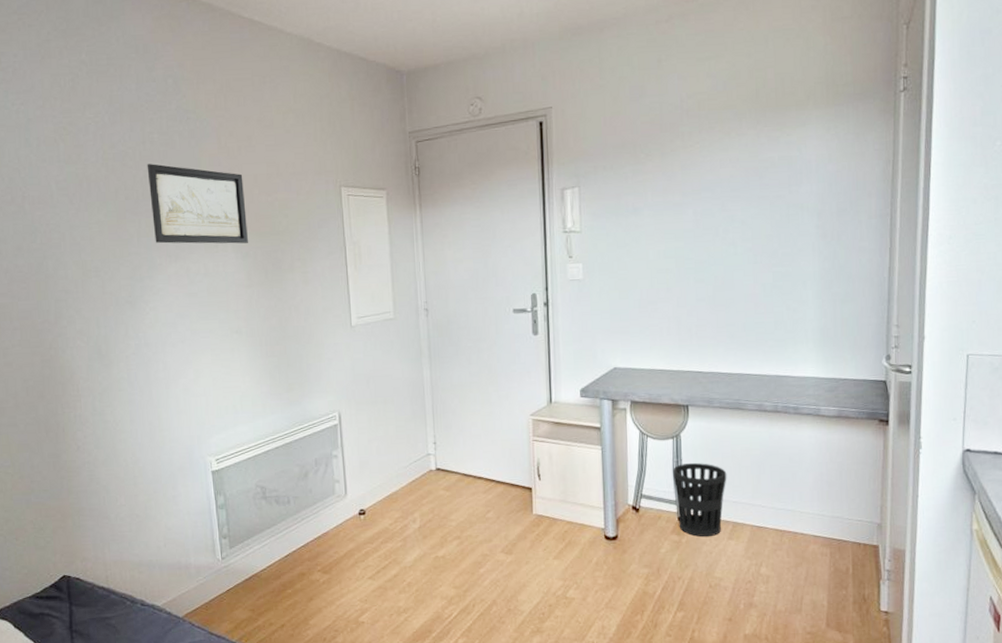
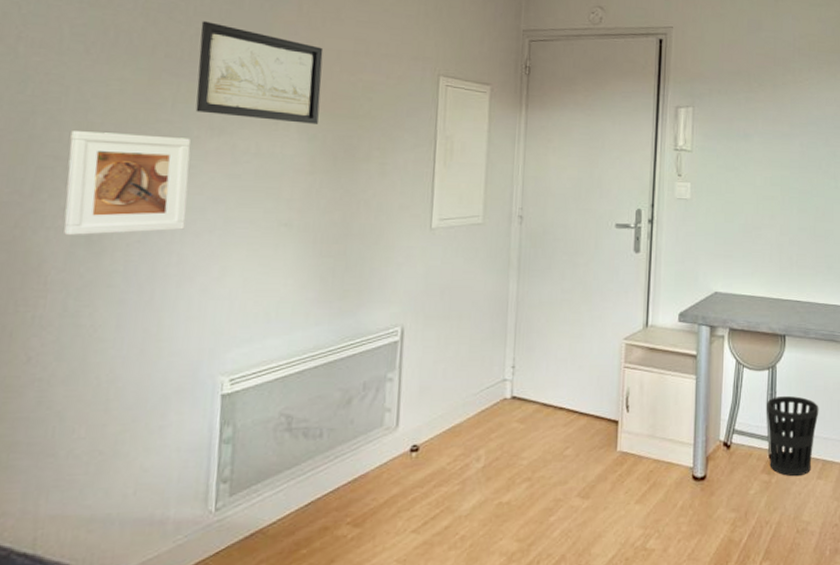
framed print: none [73,266,164,353] -> present [64,131,191,236]

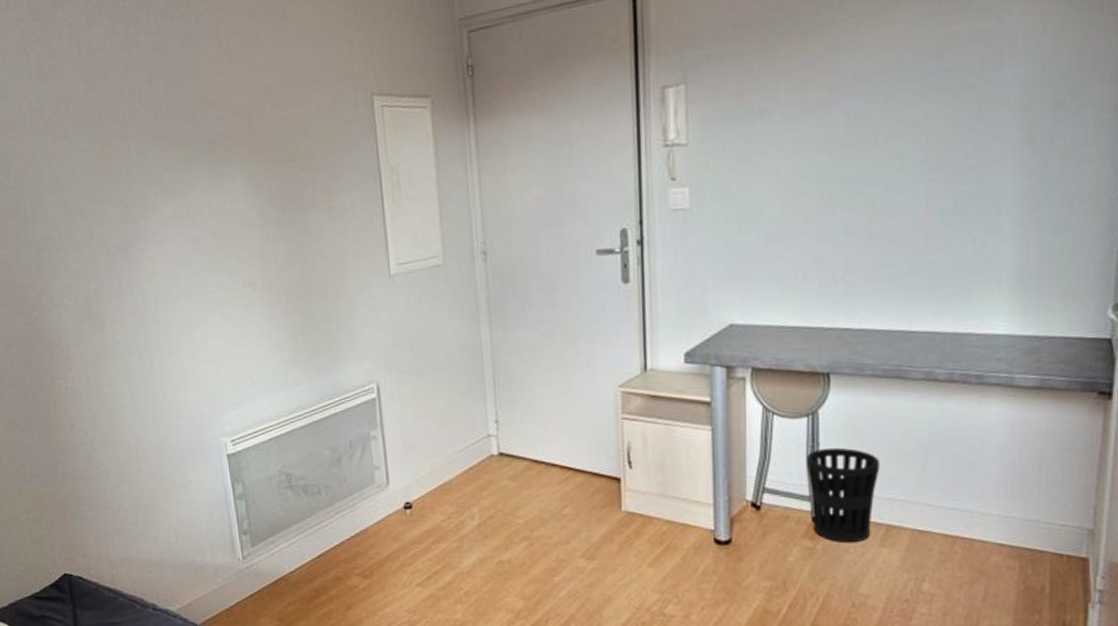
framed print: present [64,131,191,236] -> none [54,204,164,313]
wall art: present [195,21,324,124] -> none [133,74,260,176]

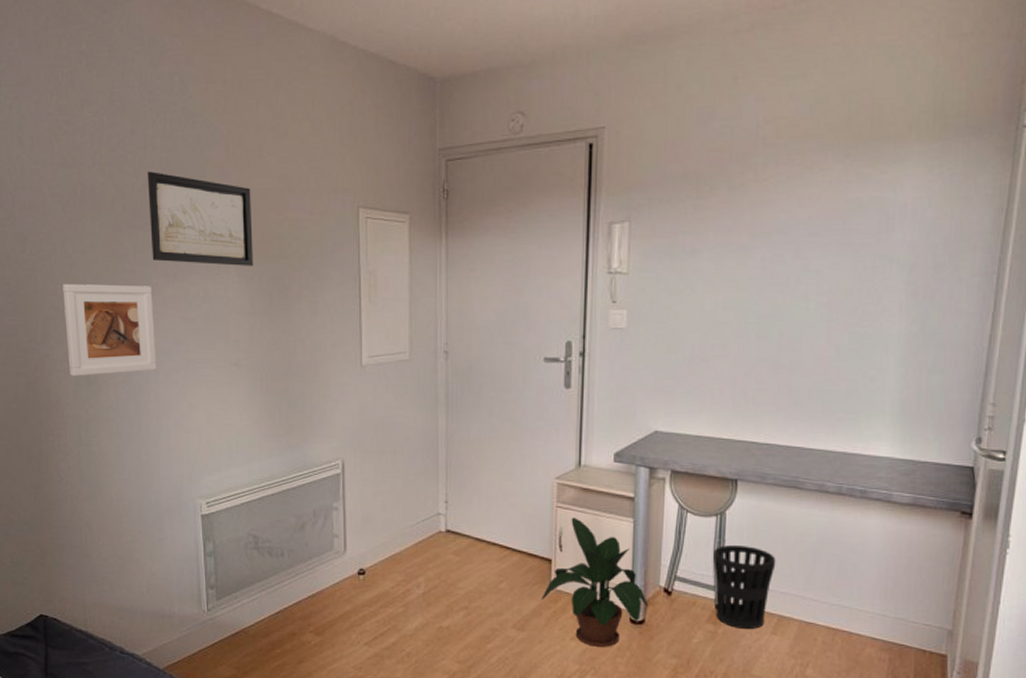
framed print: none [54,204,164,313] -> present [63,284,157,377]
wall art: none [133,74,260,176] -> present [147,171,253,266]
potted plant: none [612,429,734,573] -> present [541,517,648,647]

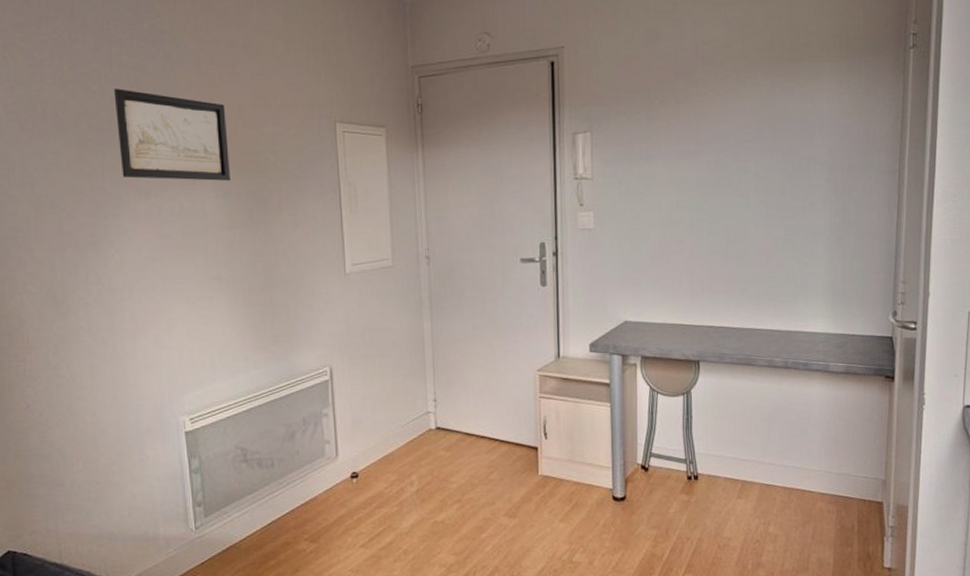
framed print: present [63,284,157,377] -> none [23,203,131,299]
potted plant: present [541,517,648,647] -> none [530,406,628,526]
wastebasket: present [713,544,776,630] -> none [683,419,737,497]

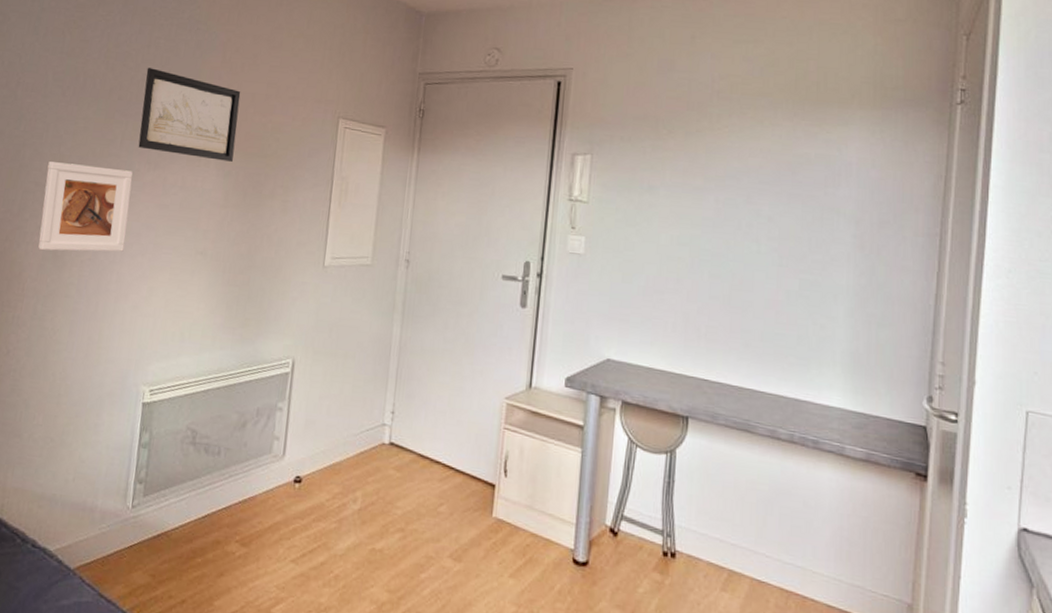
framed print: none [23,203,131,299] -> present [38,161,133,252]

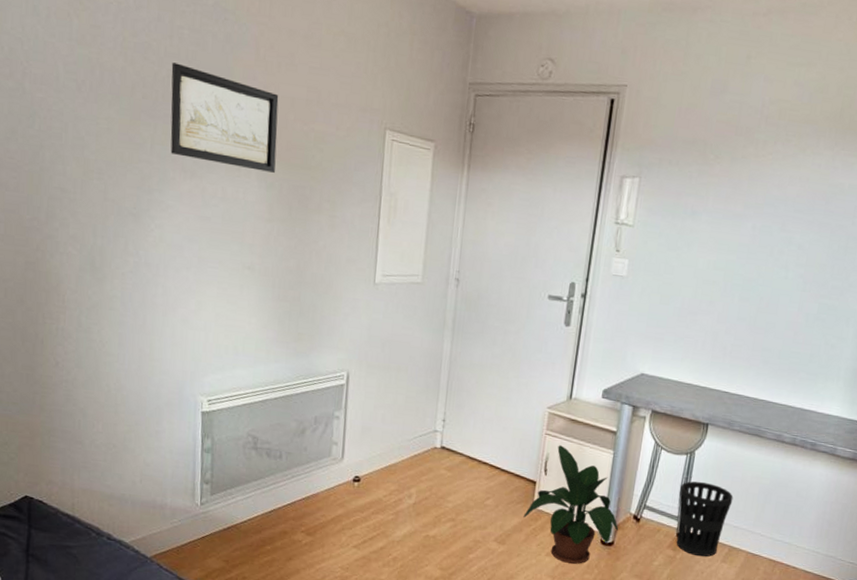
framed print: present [38,161,133,252] -> none [72,166,168,265]
potted plant: none [481,441,592,589] -> present [523,445,618,564]
wastebasket: none [662,486,727,584] -> present [676,481,733,557]

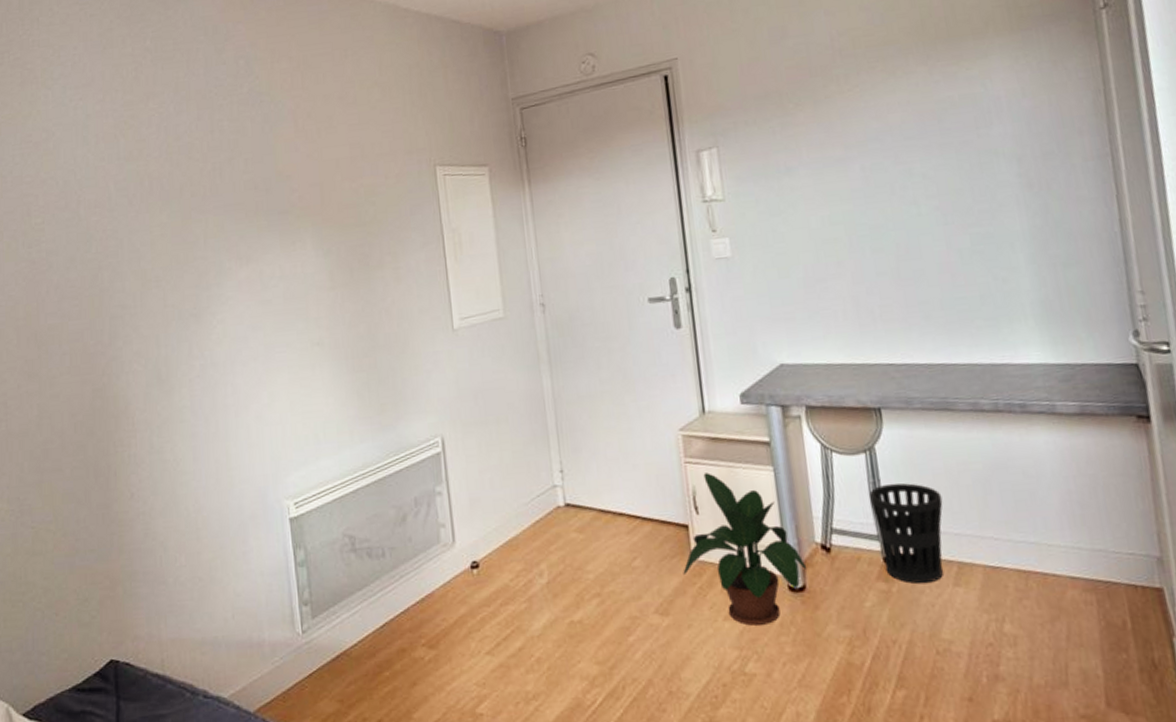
wall art: present [170,62,279,173] -> none [215,154,330,245]

